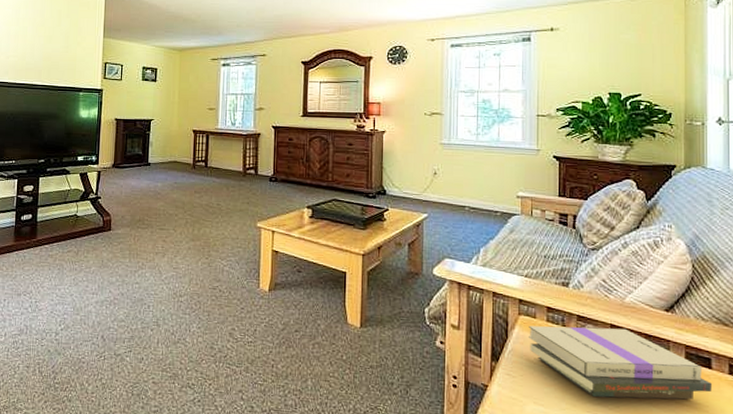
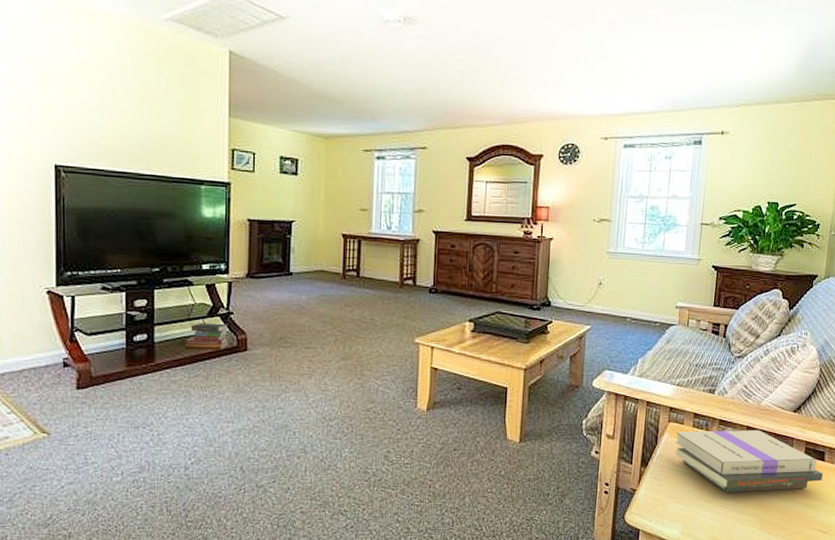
books: none [61,205,96,230] -> present [185,323,228,351]

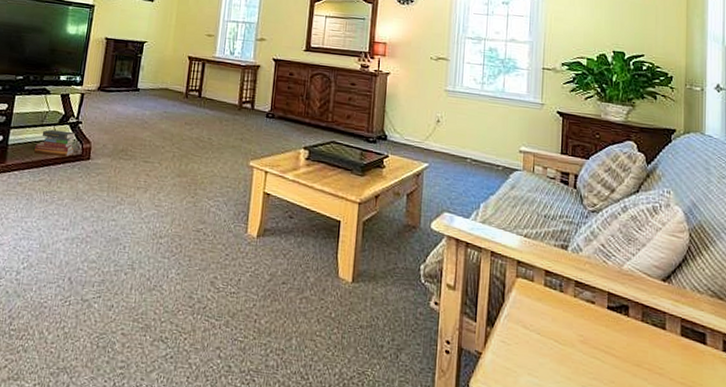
books: present [675,429,823,493] -> none [525,289,706,377]

